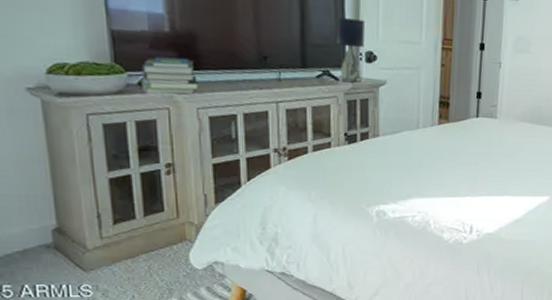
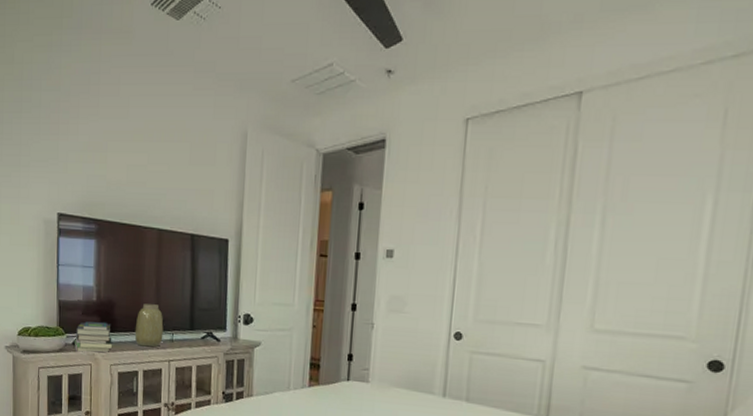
vase: none [228,37,268,88] -> present [134,304,164,348]
table lamp: present [337,17,364,83] -> none [219,283,244,344]

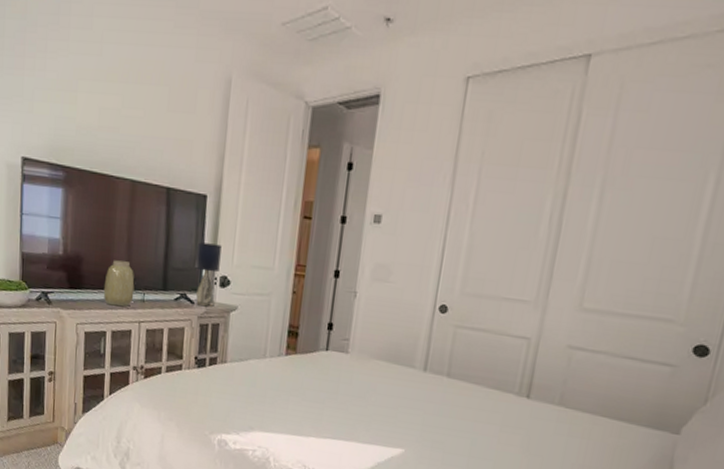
books: present [75,321,112,353] -> none [38,276,79,311]
table lamp: none [219,283,244,344] -> present [195,242,222,307]

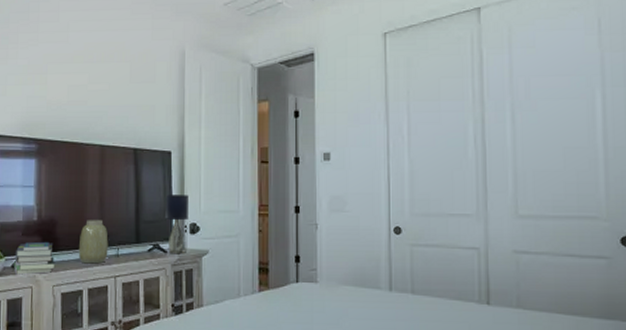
books: none [38,276,79,311] -> present [14,241,54,276]

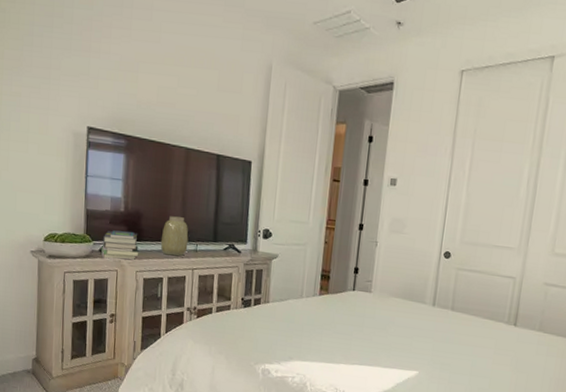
table lamp: present [165,194,189,254] -> none [241,201,264,256]

